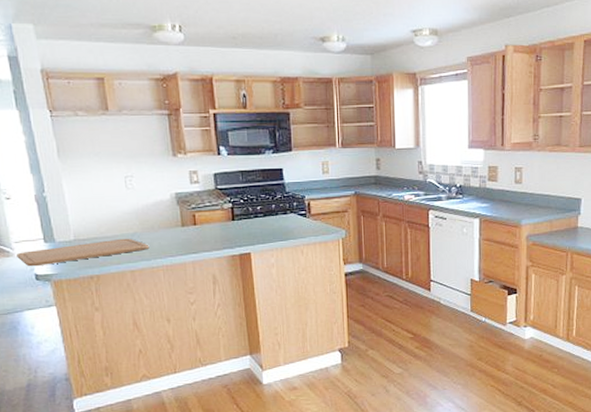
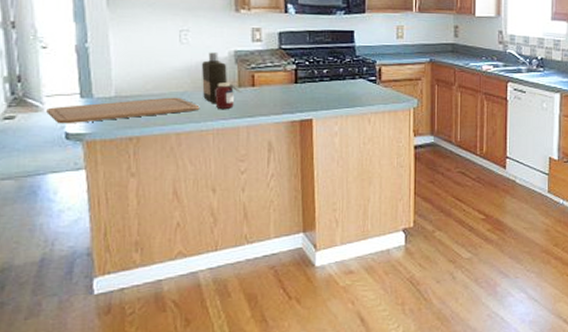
bottle: none [147,195,171,243] -> present [201,52,227,104]
jar: none [161,223,185,247] -> present [215,83,241,109]

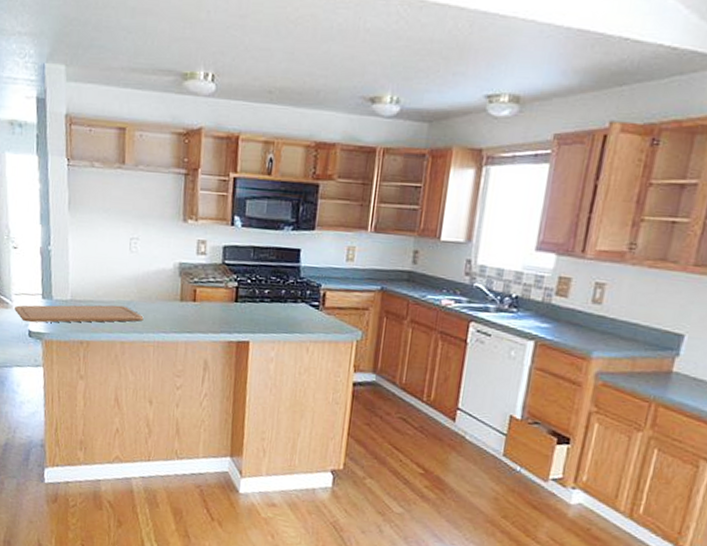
bottle: present [201,52,227,104] -> none [147,263,172,317]
jar: present [215,83,241,109] -> none [157,294,183,322]

